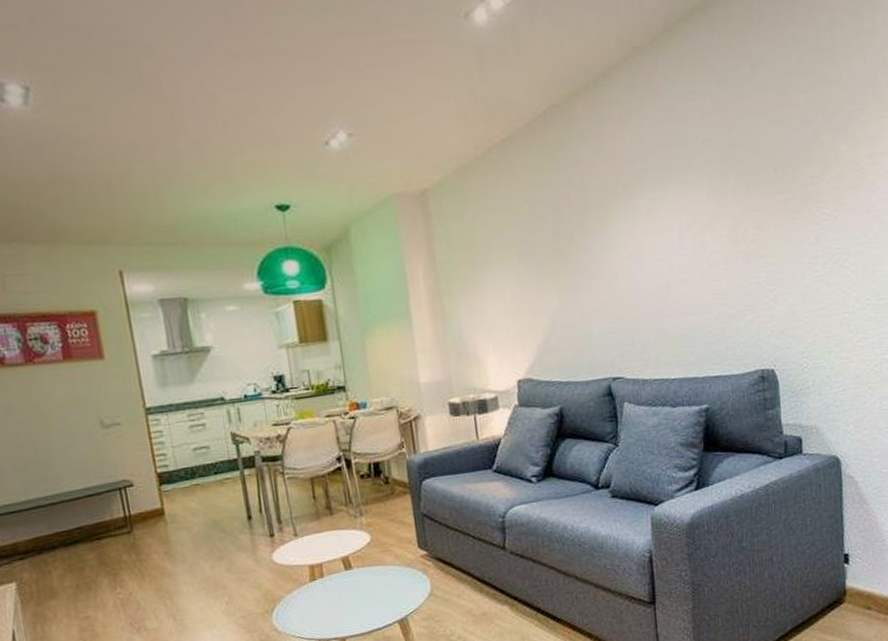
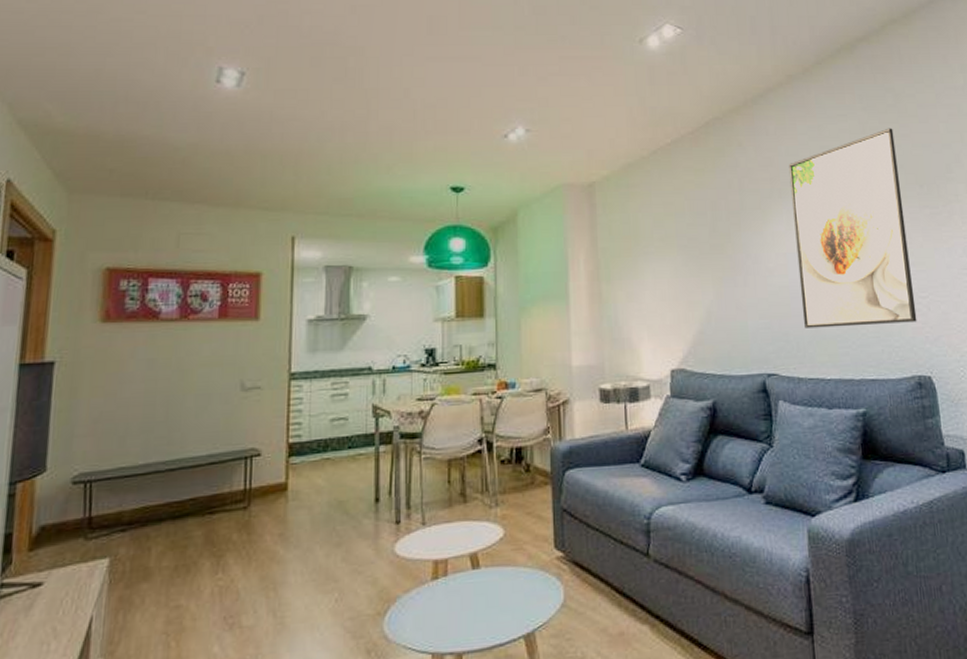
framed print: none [633,103,764,330] -> present [788,128,917,328]

